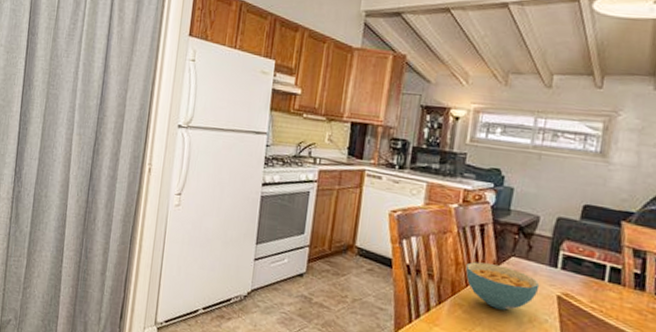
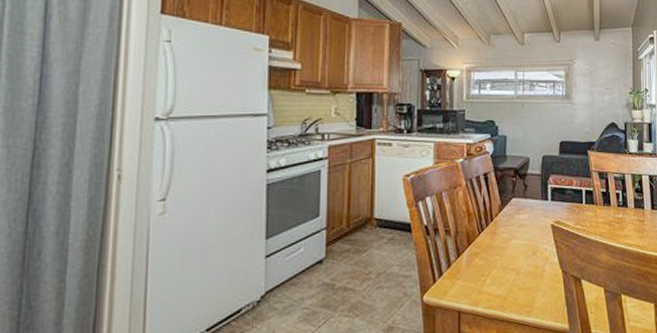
cereal bowl: present [465,261,540,310] -> none [476,208,537,249]

